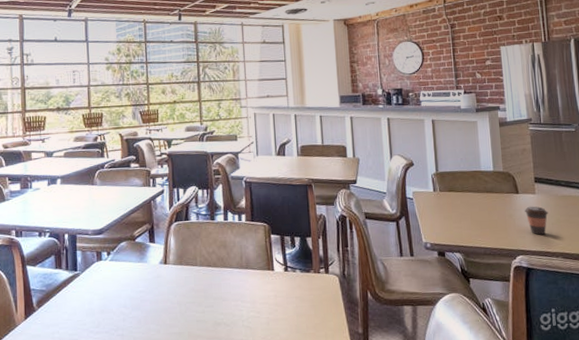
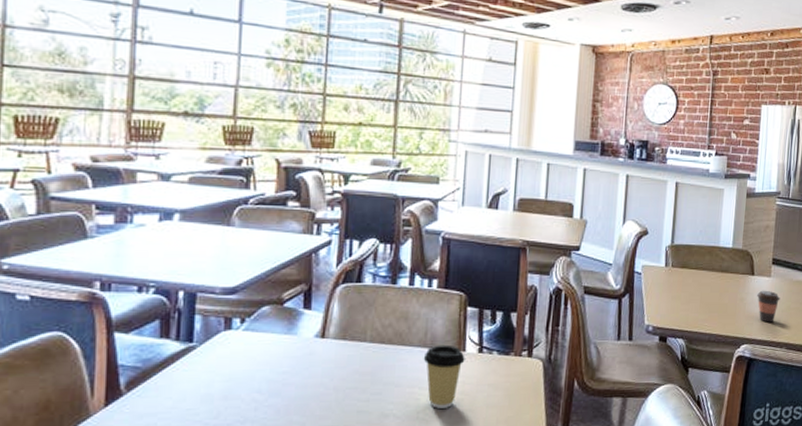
coffee cup: none [241,266,275,318] -> present [423,344,465,409]

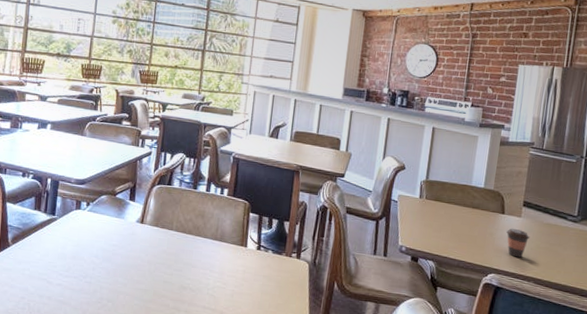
coffee cup: present [423,344,465,409] -> none [214,239,246,289]

